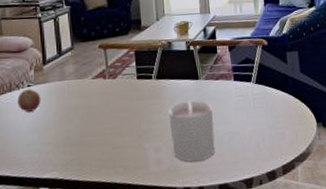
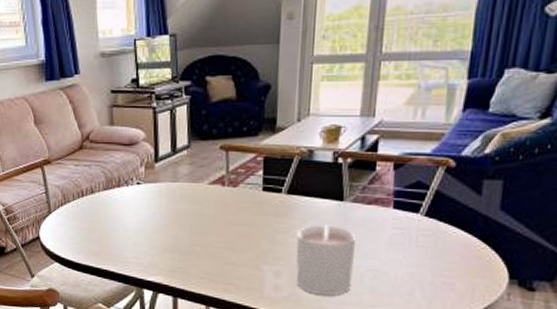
fruit: present [17,89,41,112] -> none [125,187,151,211]

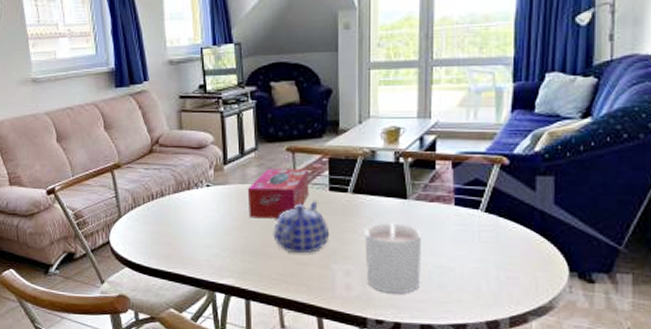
tissue box: none [178,167,242,218] -> present [247,169,309,219]
teapot: none [203,201,261,254] -> present [273,201,330,254]

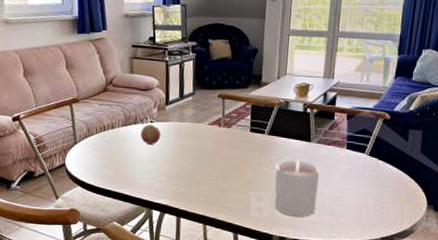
fruit: none [196,189,220,213] -> present [140,124,161,145]
tissue box: present [247,169,309,219] -> none [184,111,235,152]
teapot: present [273,201,330,254] -> none [202,139,248,182]

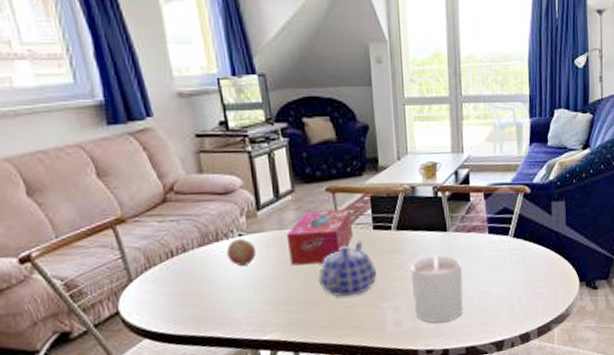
tissue box: none [184,111,235,152] -> present [286,209,353,266]
teapot: none [202,139,248,182] -> present [318,241,377,297]

